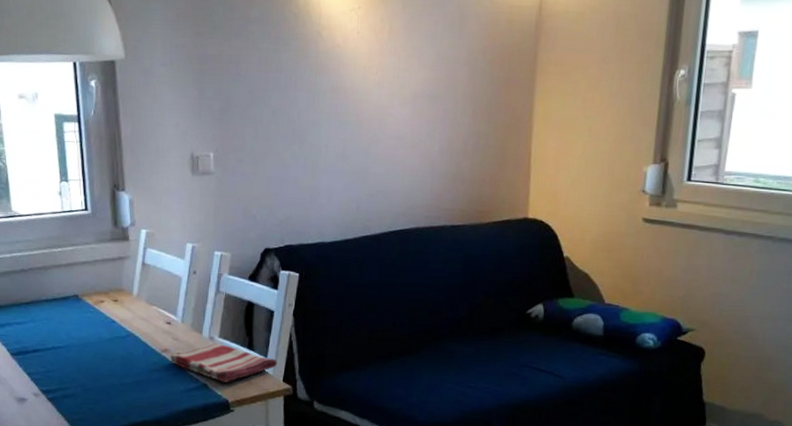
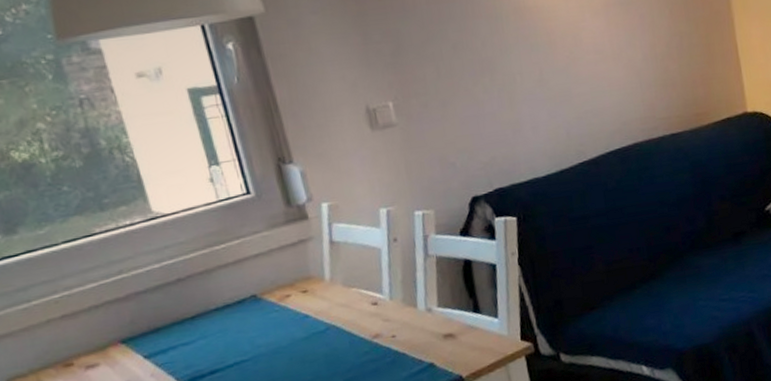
dish towel: present [170,343,278,383] -> none [383,313,511,357]

